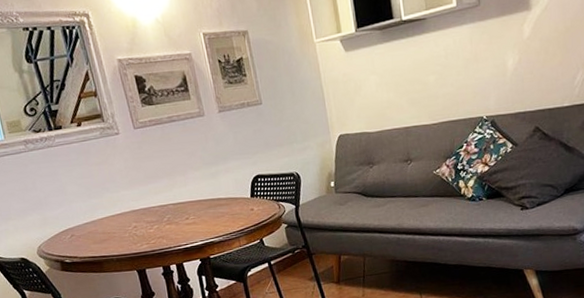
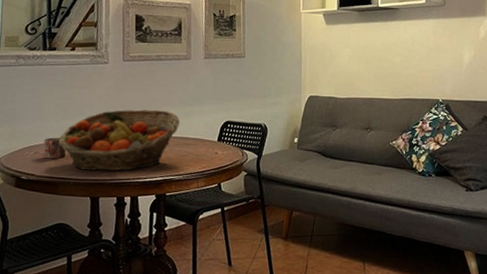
mug: none [76,217,102,240] -> present [43,137,66,159]
fruit basket: none [90,174,208,246] -> present [58,109,180,171]

